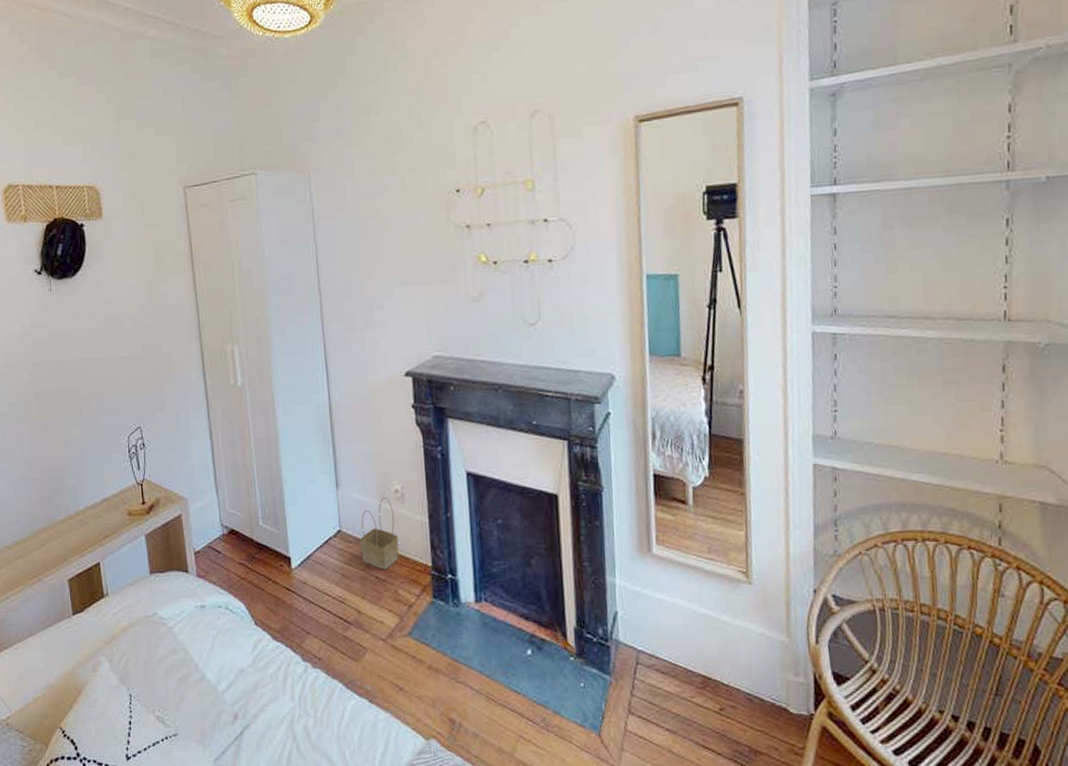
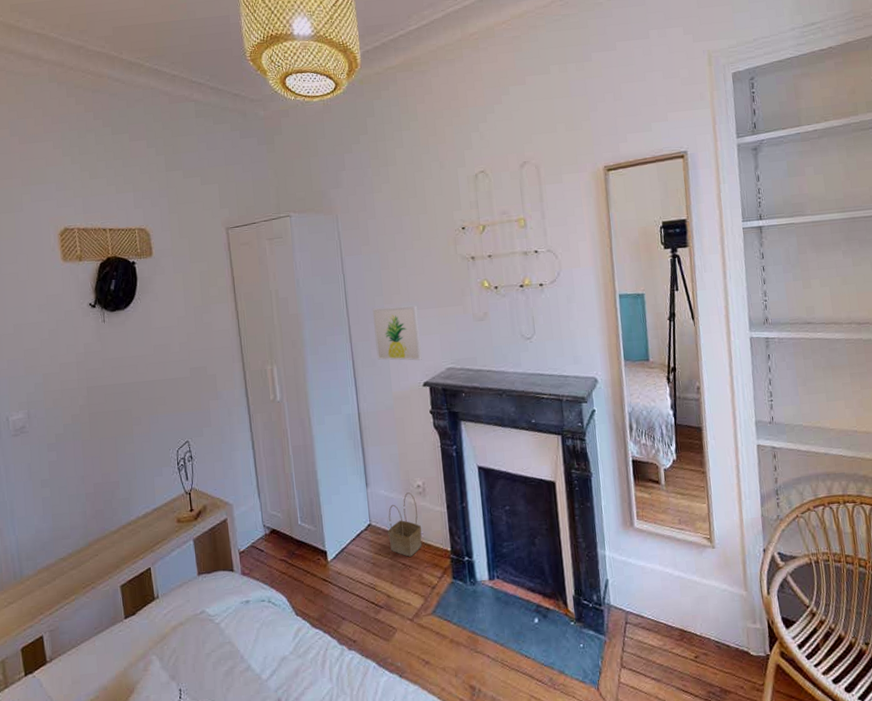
wall art: none [348,281,405,346] -> present [372,305,422,361]

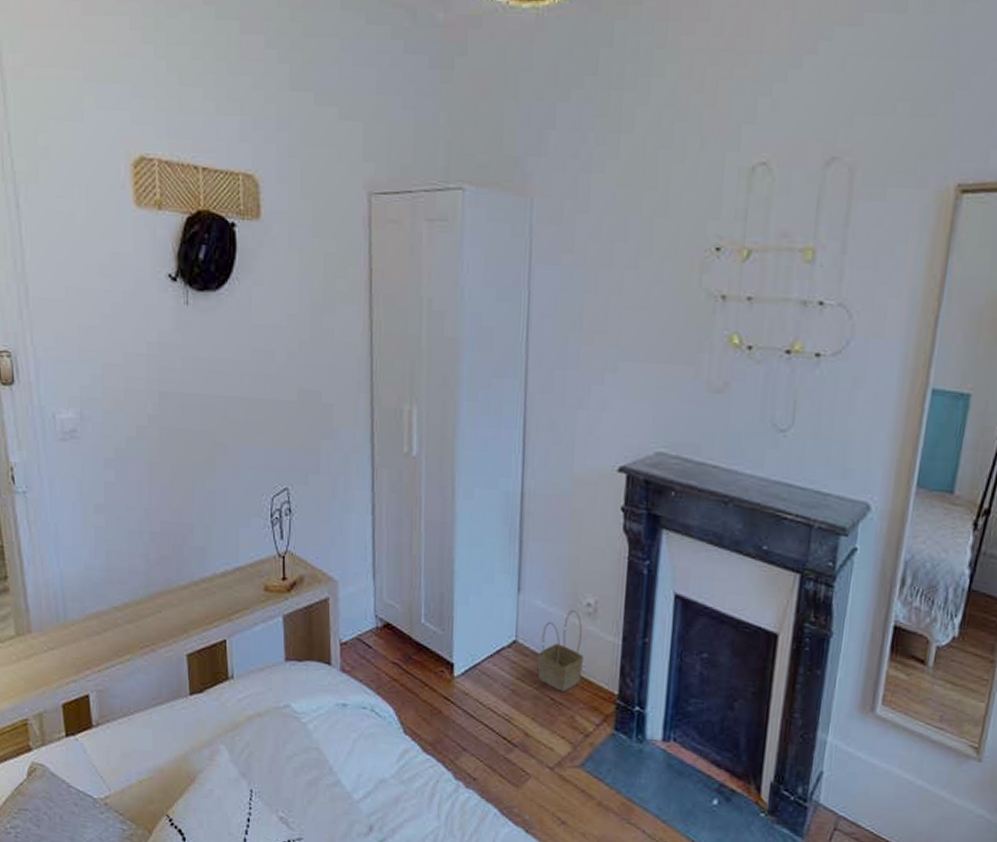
wall art: present [372,305,422,361] -> none [559,348,628,435]

